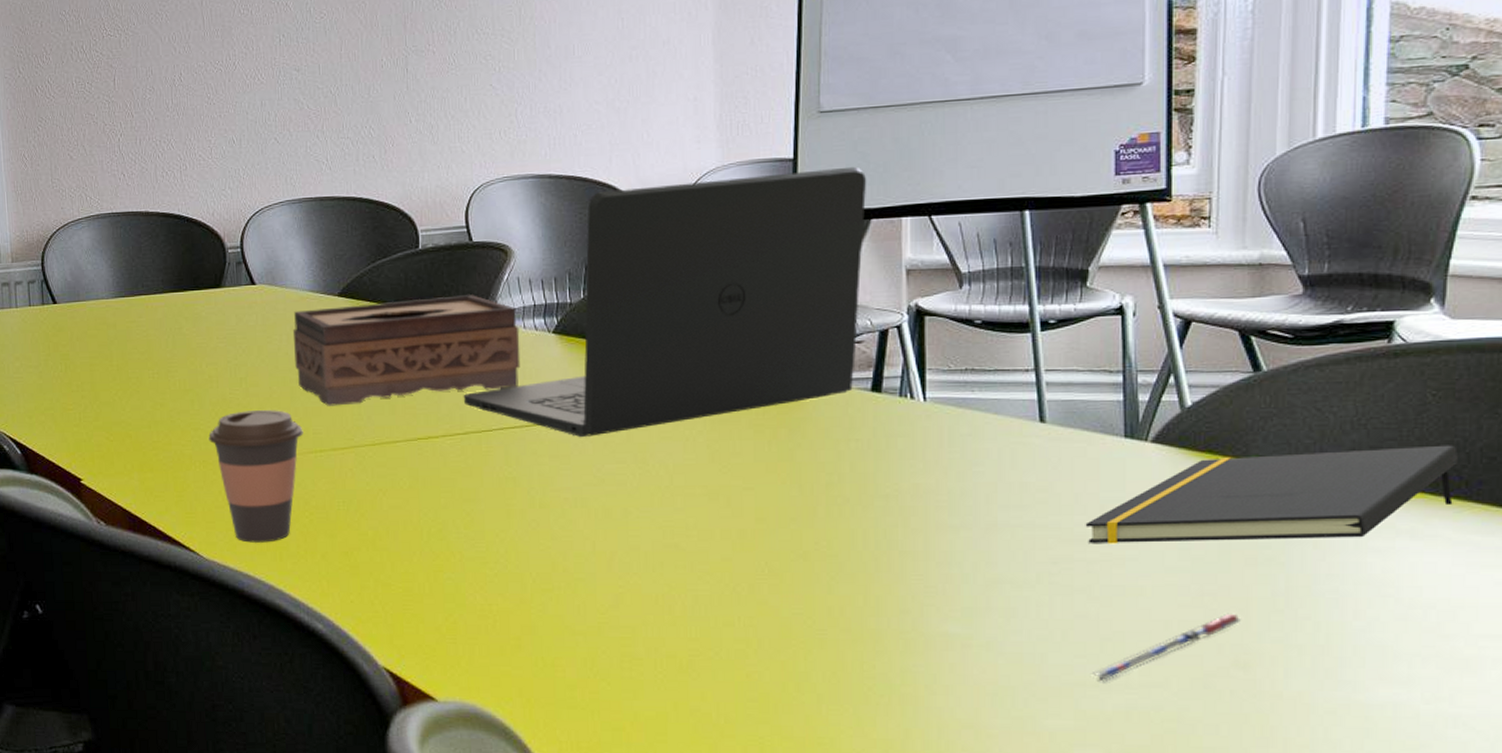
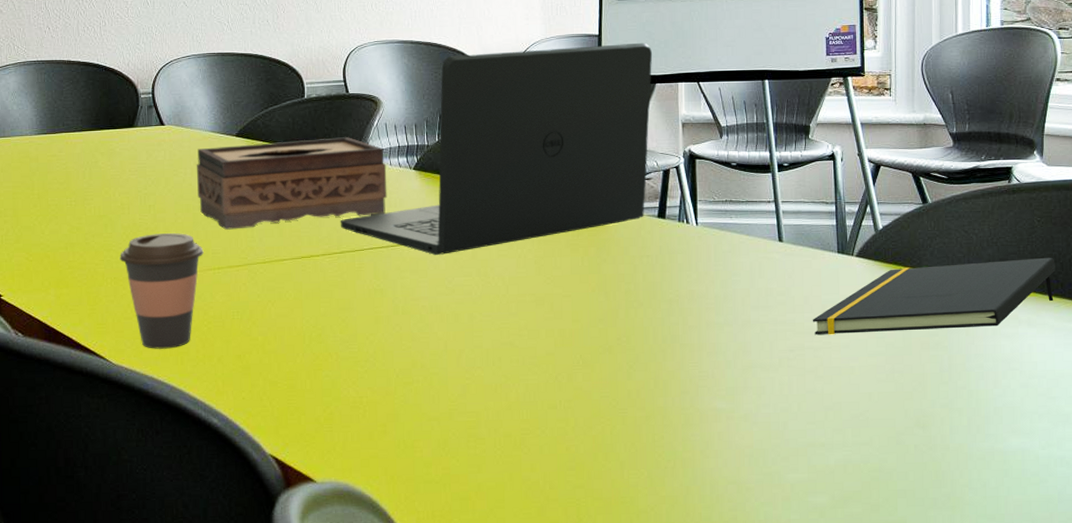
pen: present [1091,613,1240,683] -> none [819,386,920,443]

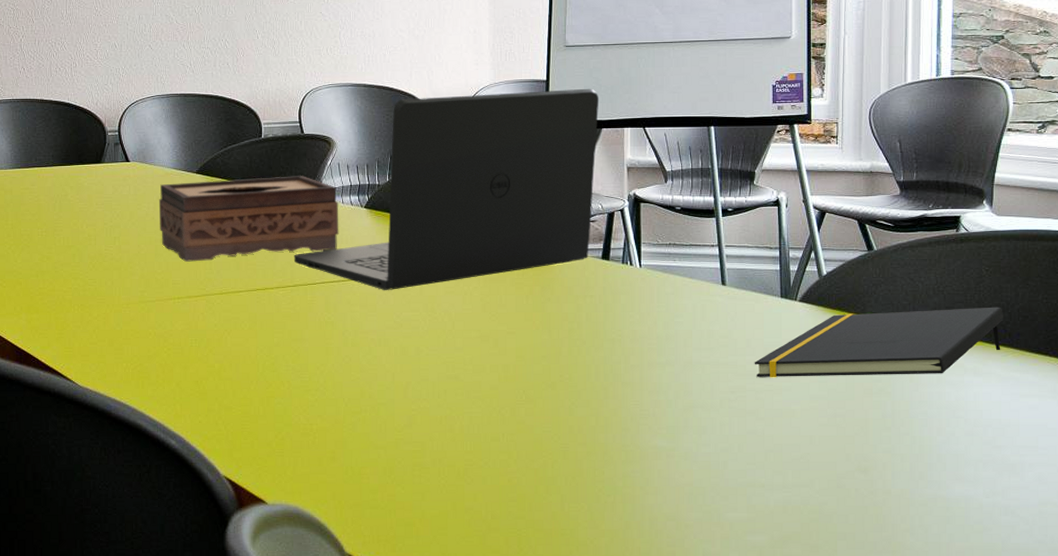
coffee cup: present [120,233,204,349] -> none [86,264,165,373]

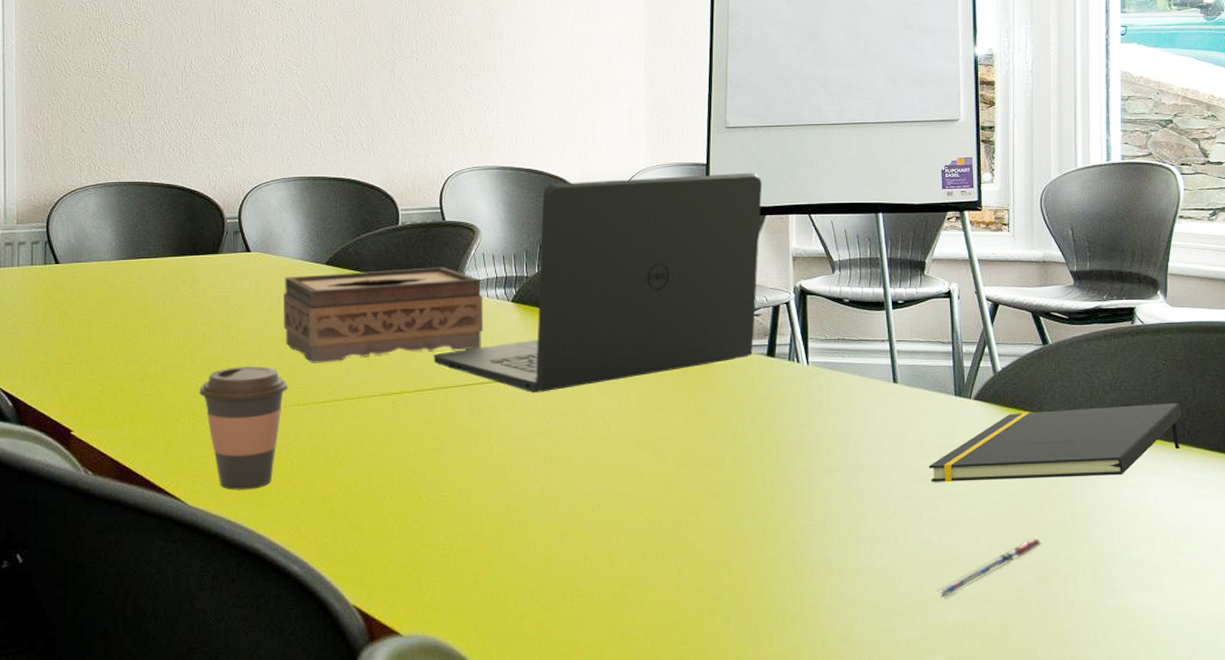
coffee cup: none [86,264,165,373] -> present [199,366,288,490]
pen: none [759,430,862,484] -> present [936,537,1041,599]

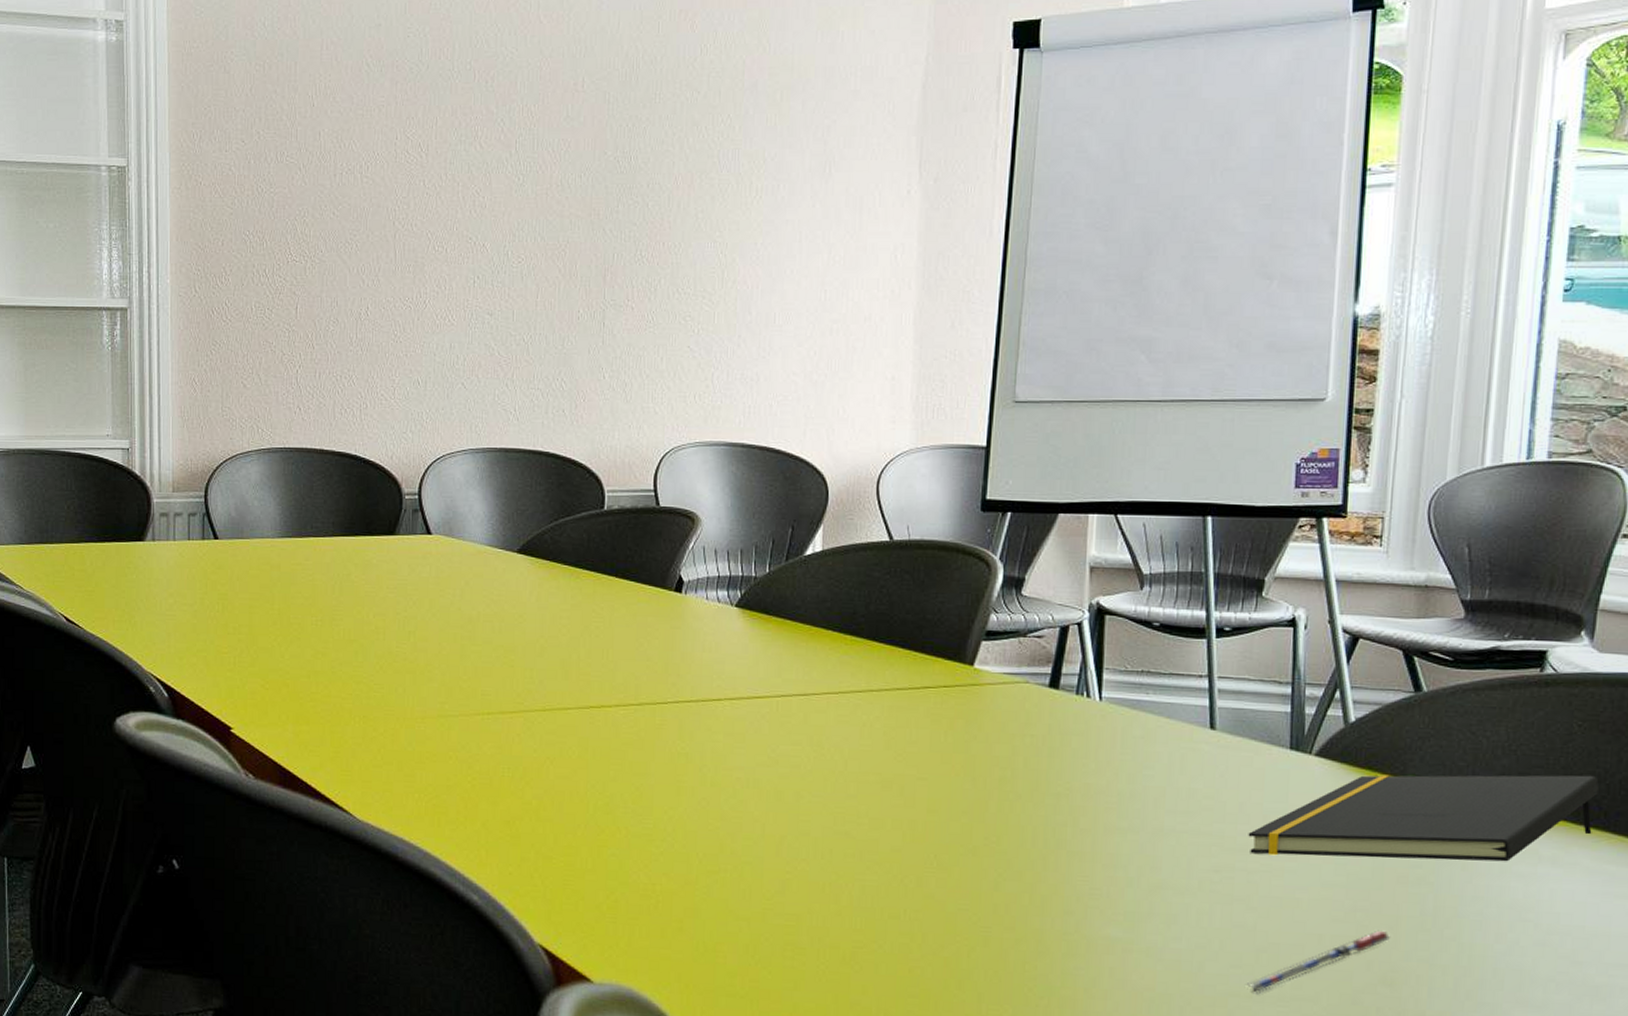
coffee cup: present [199,366,288,490] -> none [371,666,471,807]
tissue box: present [282,267,484,363] -> none [467,561,702,667]
laptop: present [433,172,763,394] -> none [639,459,1057,717]

